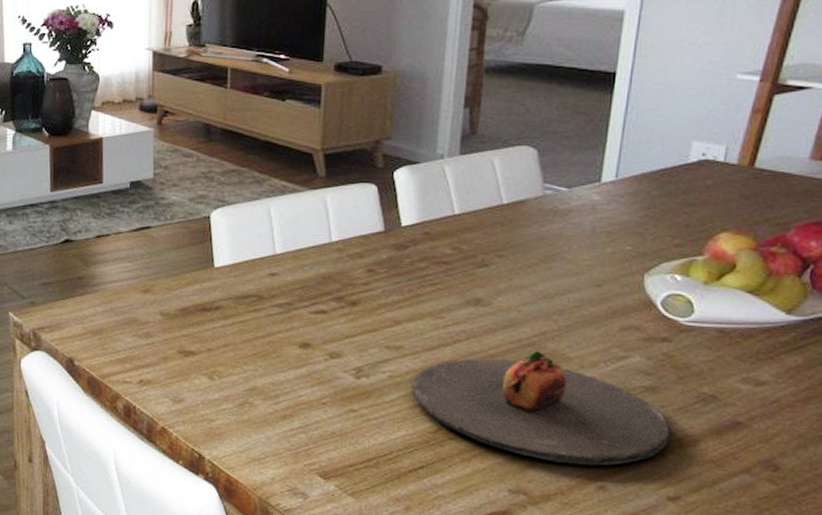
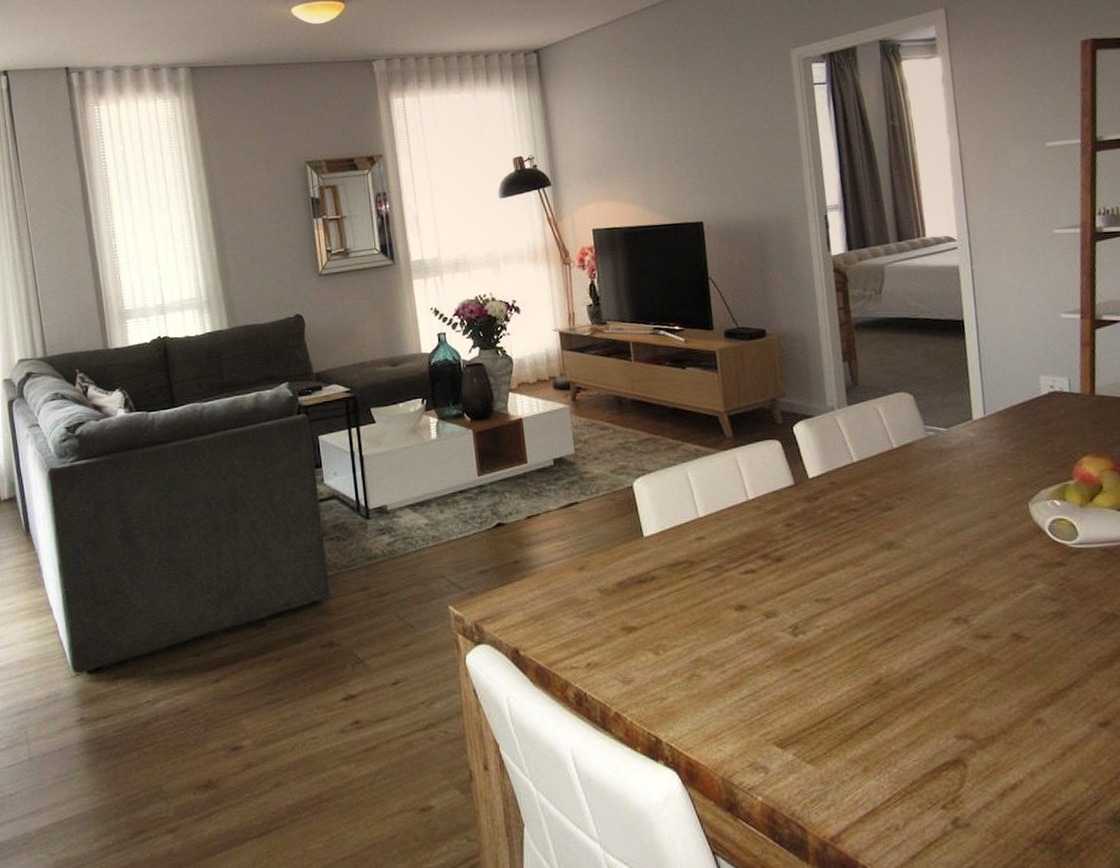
plate: present [411,349,670,466] -> none [845,586,1086,702]

